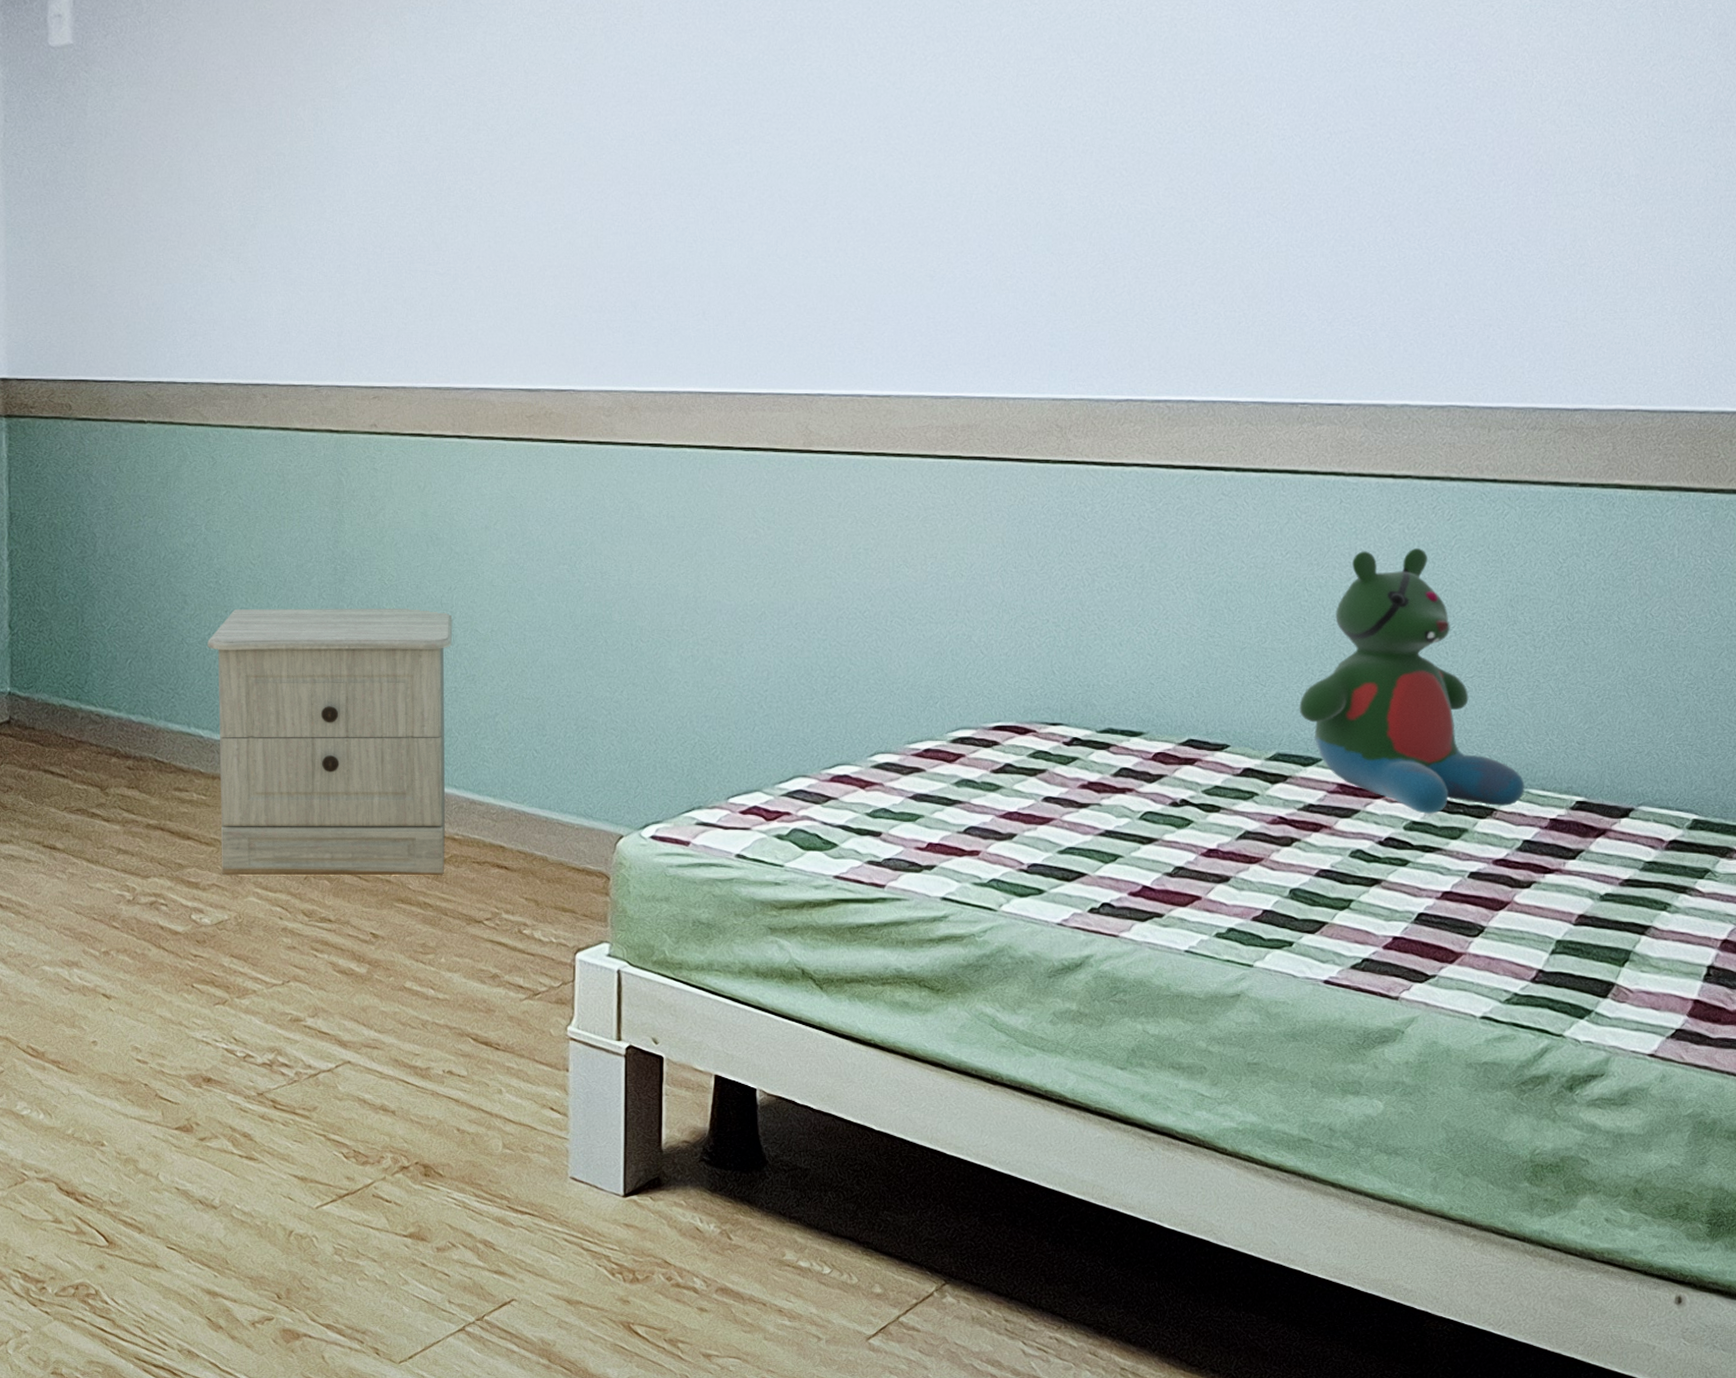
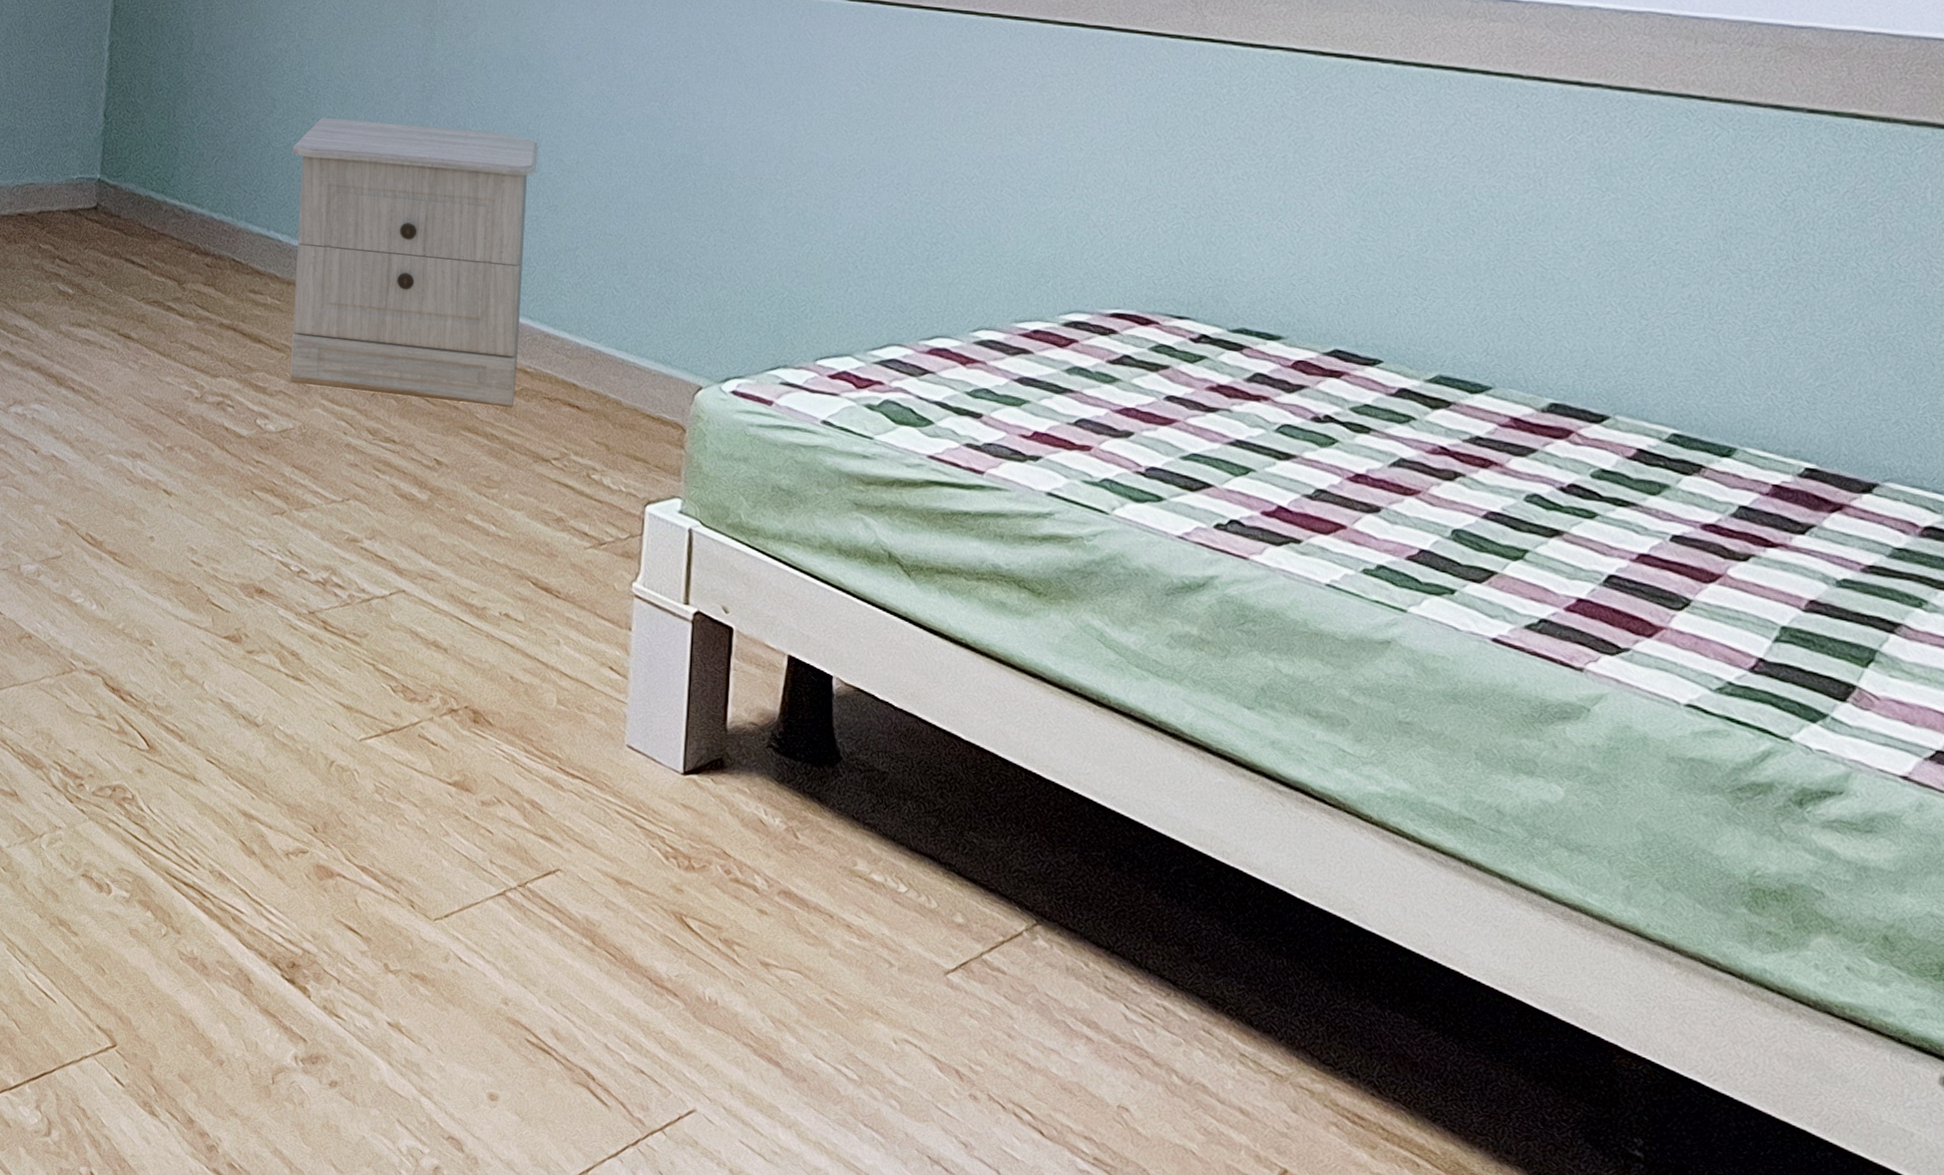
stuffed animal: present [1299,548,1525,814] -> none [1465,162,1741,464]

